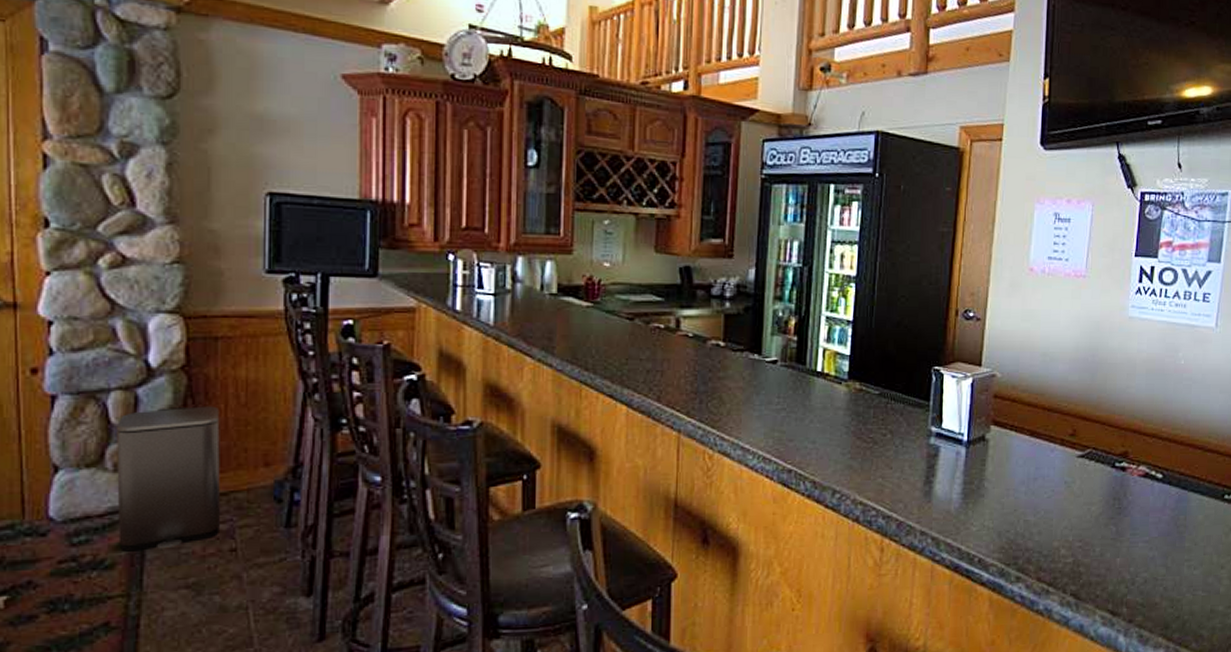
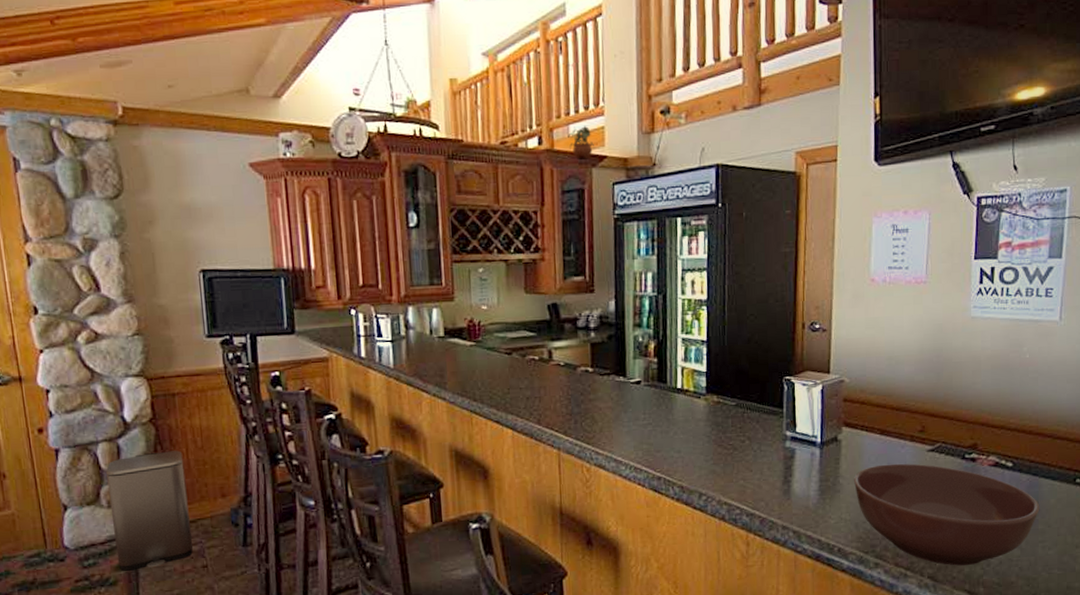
potted plant: none [717,73,746,112] -> present [568,125,594,161]
bowl: none [999,468,1188,583] -> present [853,463,1040,566]

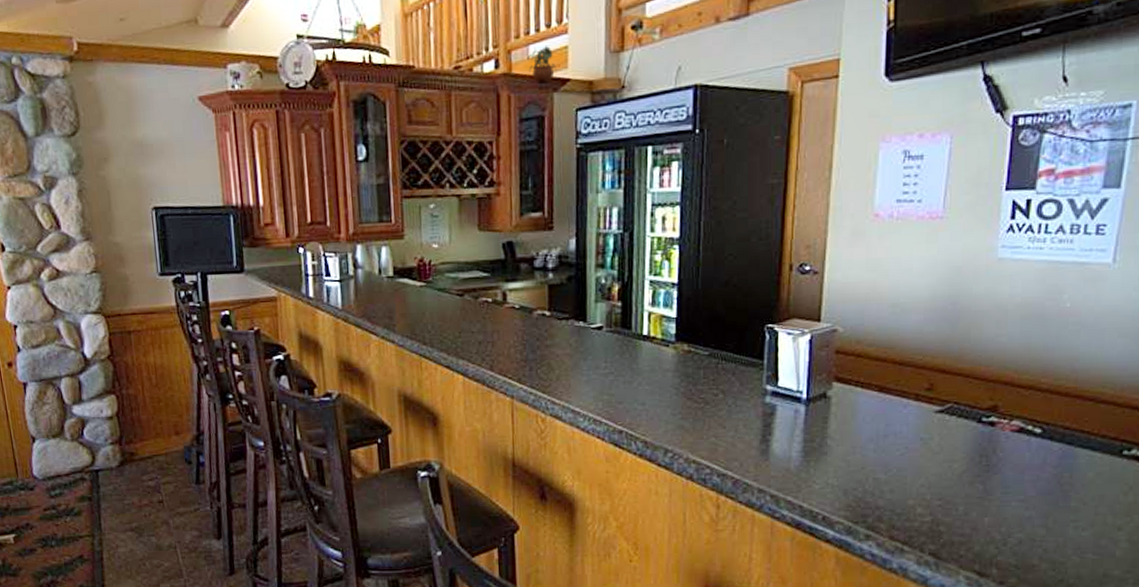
pedal bin: present [106,450,193,571] -> none [69,387,149,502]
bowl: present [853,463,1040,566] -> none [843,425,1074,543]

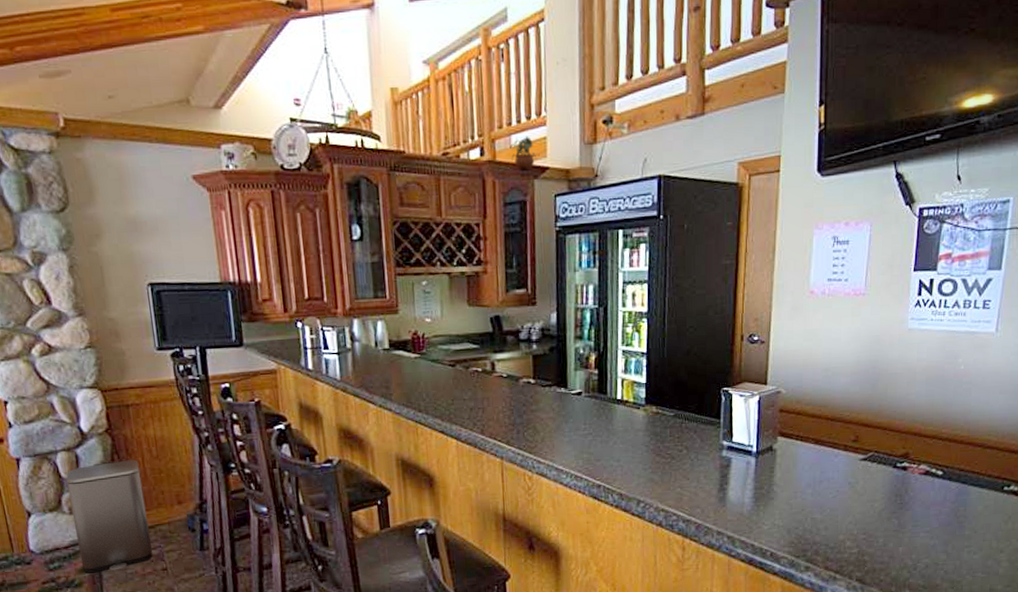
pedal bin: none [69,387,149,502] -> present [66,459,153,574]

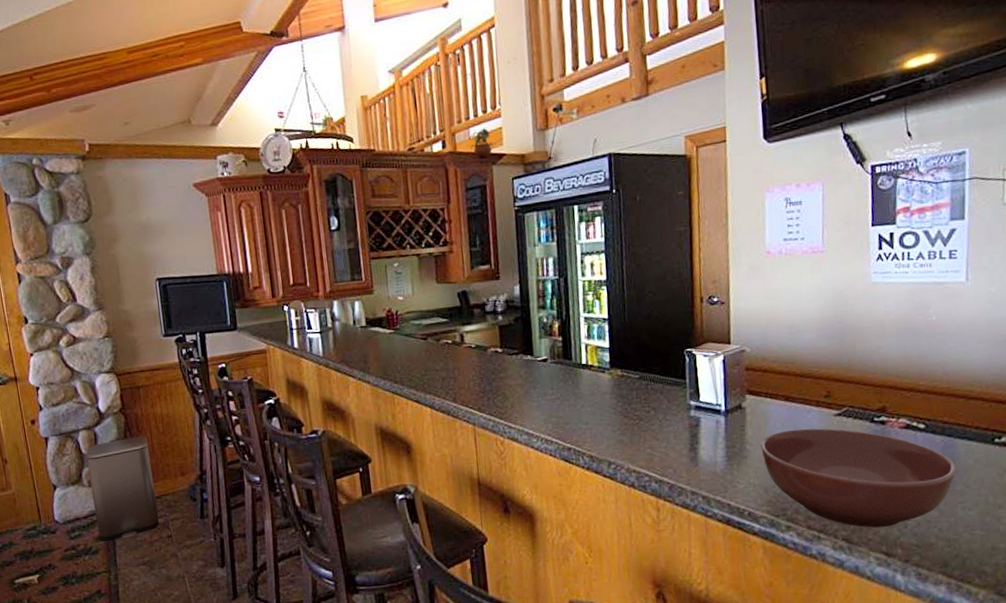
bowl: none [787,471,967,569] -> present [760,428,957,528]

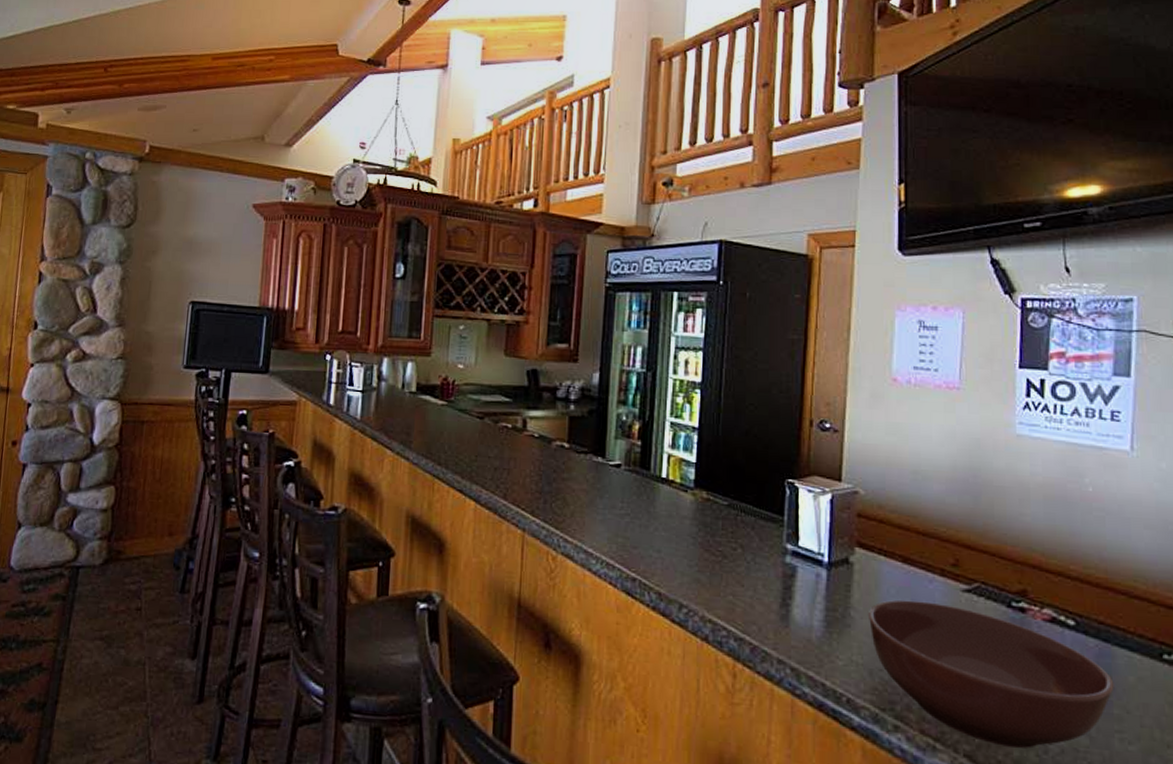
pedal bin: present [86,435,159,541] -> none [56,479,140,603]
potted plant: present [469,127,493,160] -> none [564,191,591,226]

